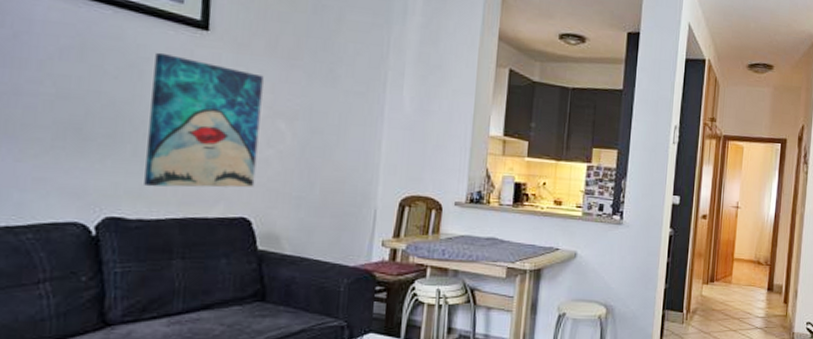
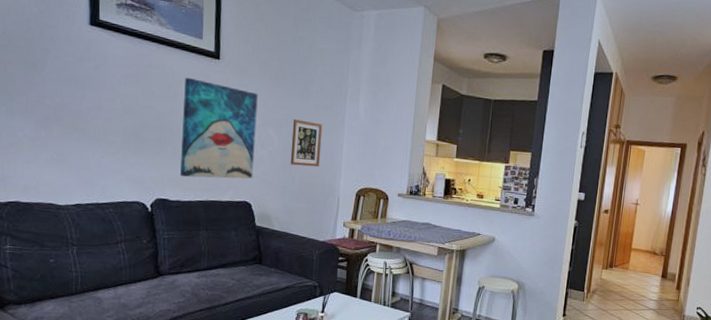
picture frame: none [308,109,354,171] -> present [290,119,323,167]

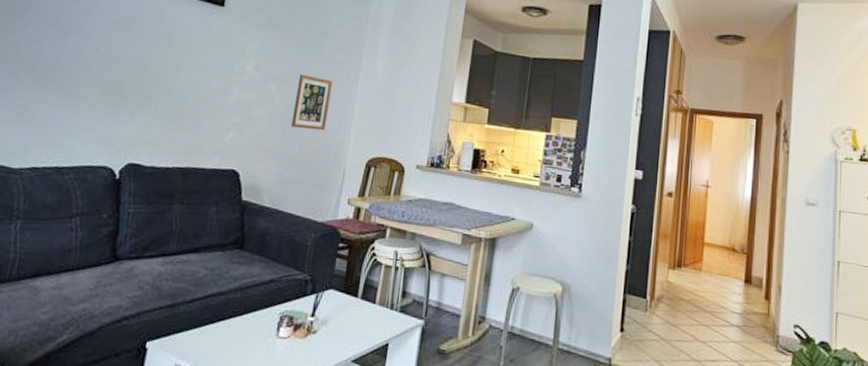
wall art: present [180,77,258,179] -> none [160,24,263,143]

